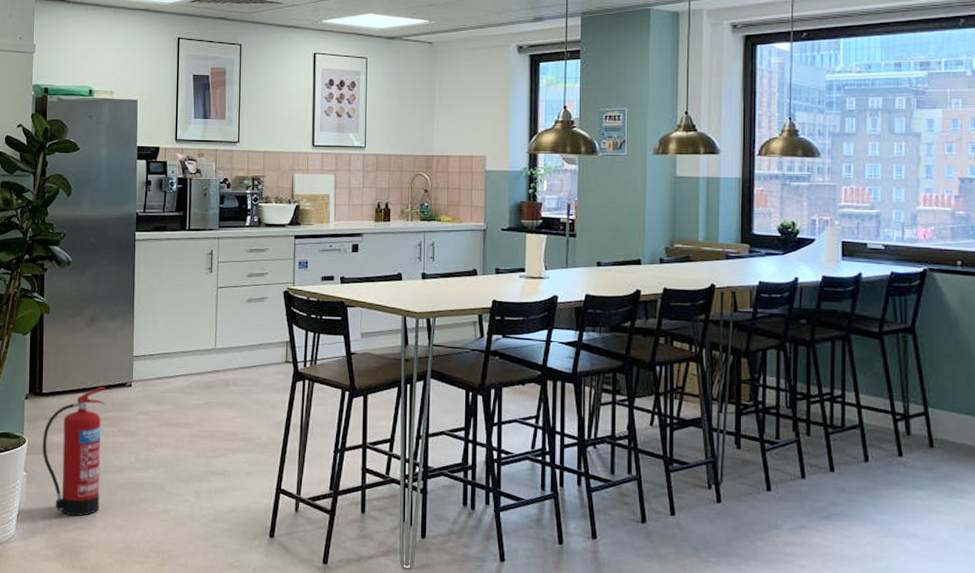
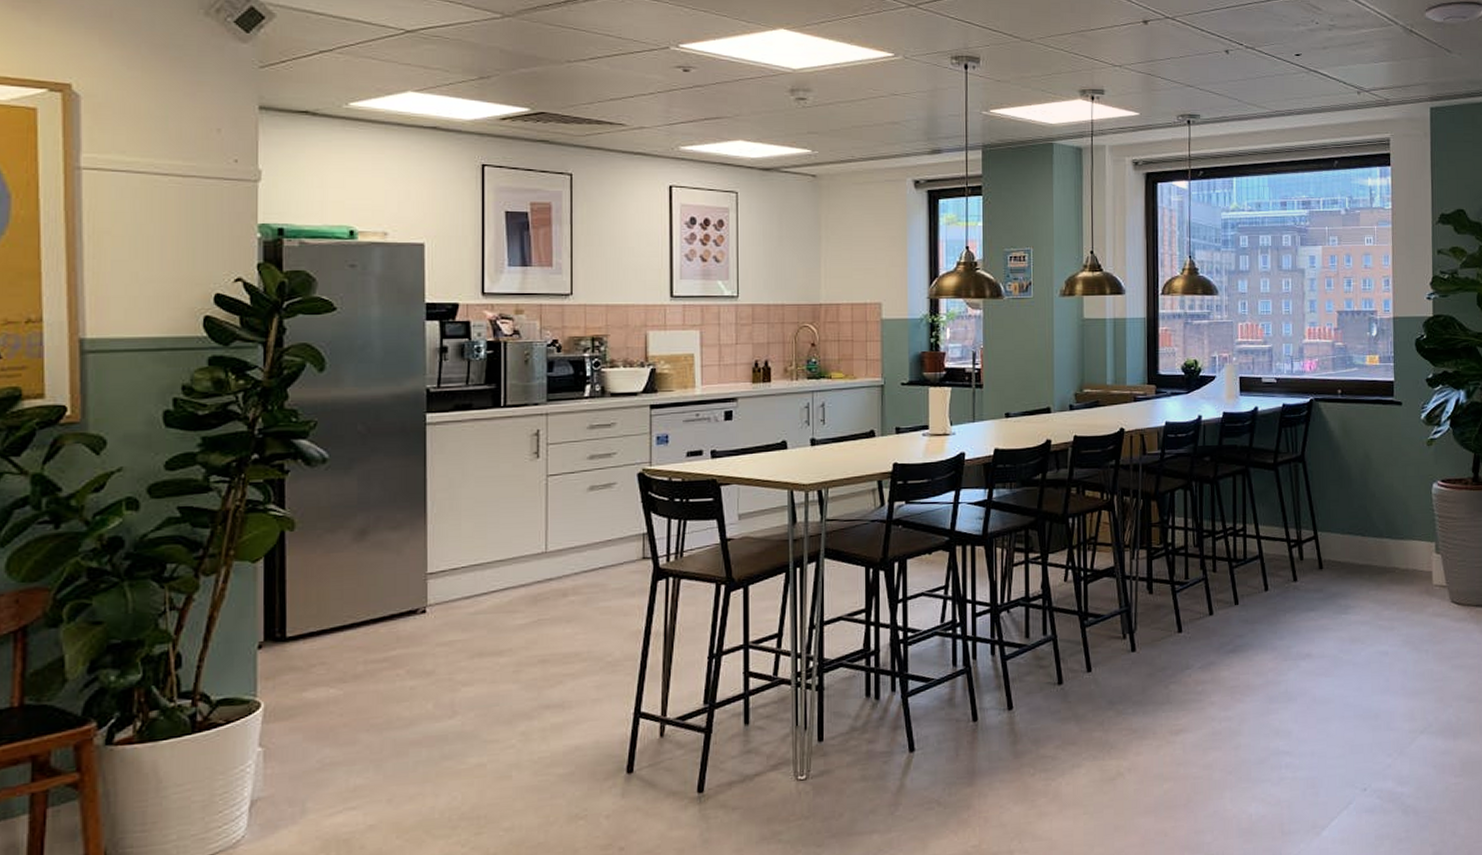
fire extinguisher: present [42,387,106,517] -> none [287,618,387,795]

